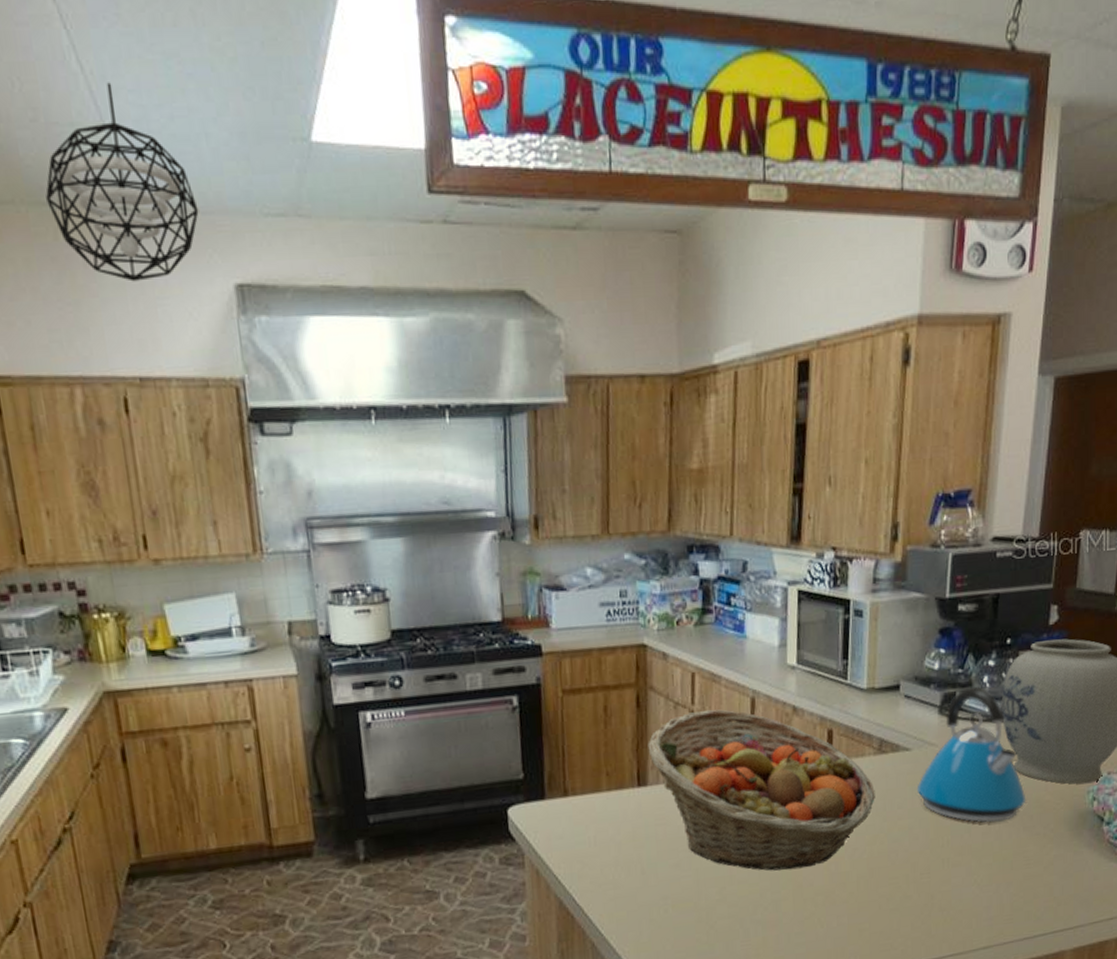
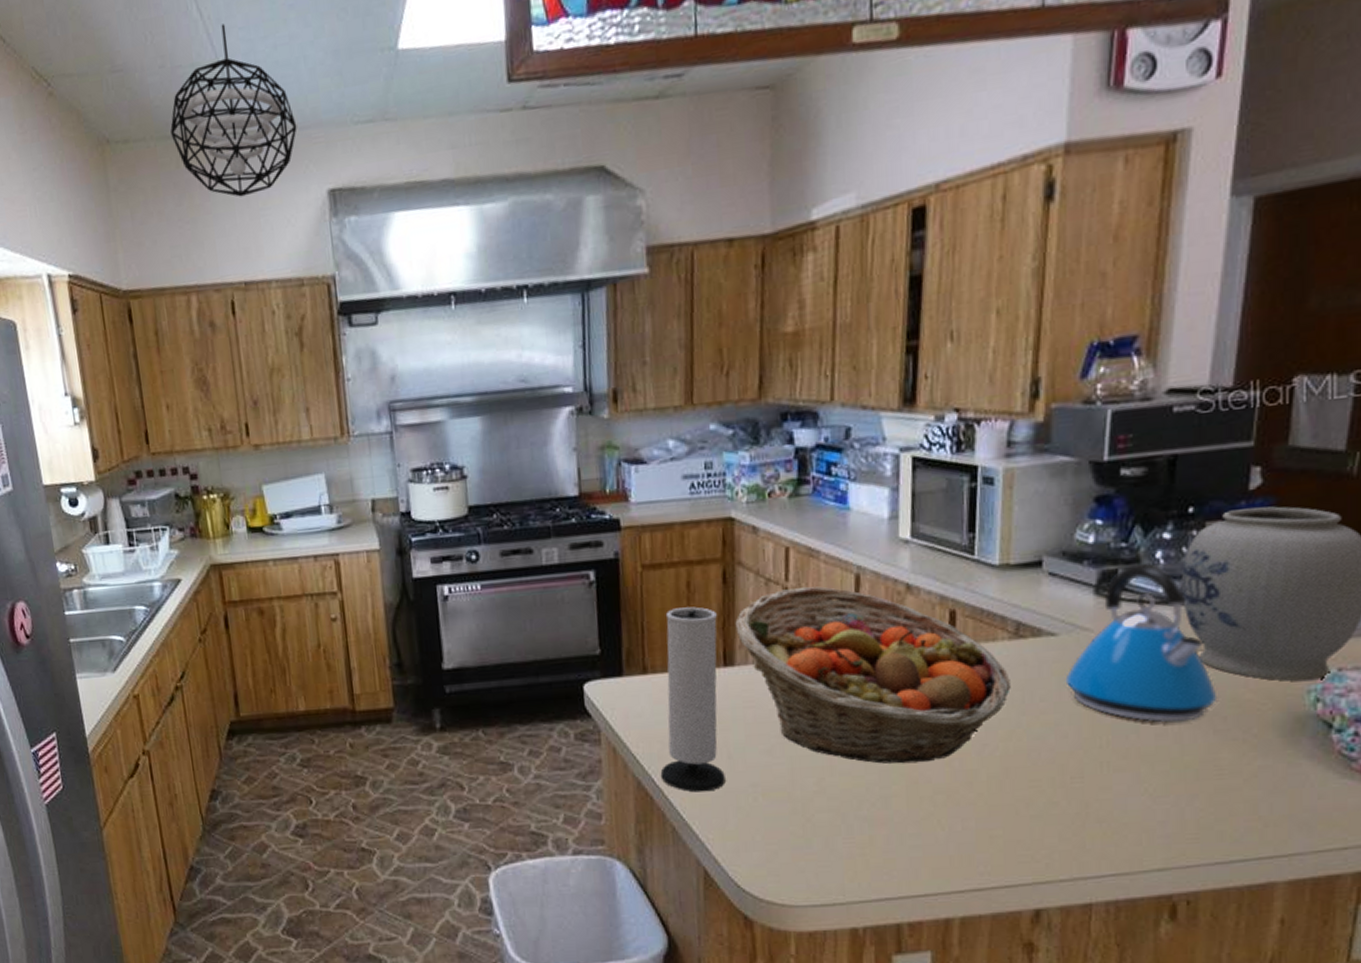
speaker: none [580,730,640,908] -> present [660,606,726,792]

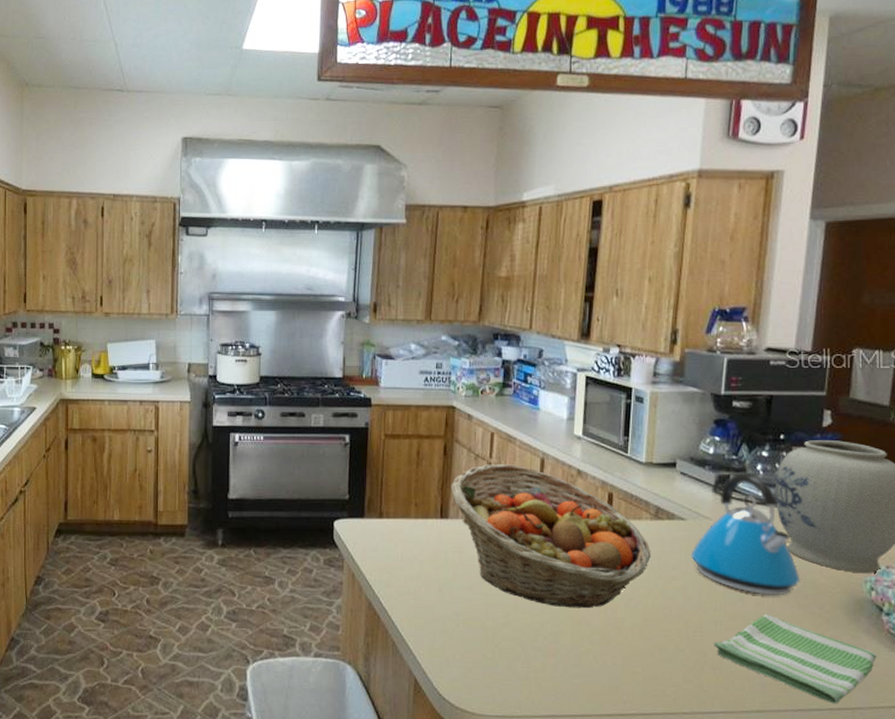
pendant light: present [170,24,297,197] -> none [74,16,165,135]
speaker: present [660,606,726,792] -> none [387,470,438,616]
dish towel: none [1099,746,1323,852] -> present [713,614,877,704]

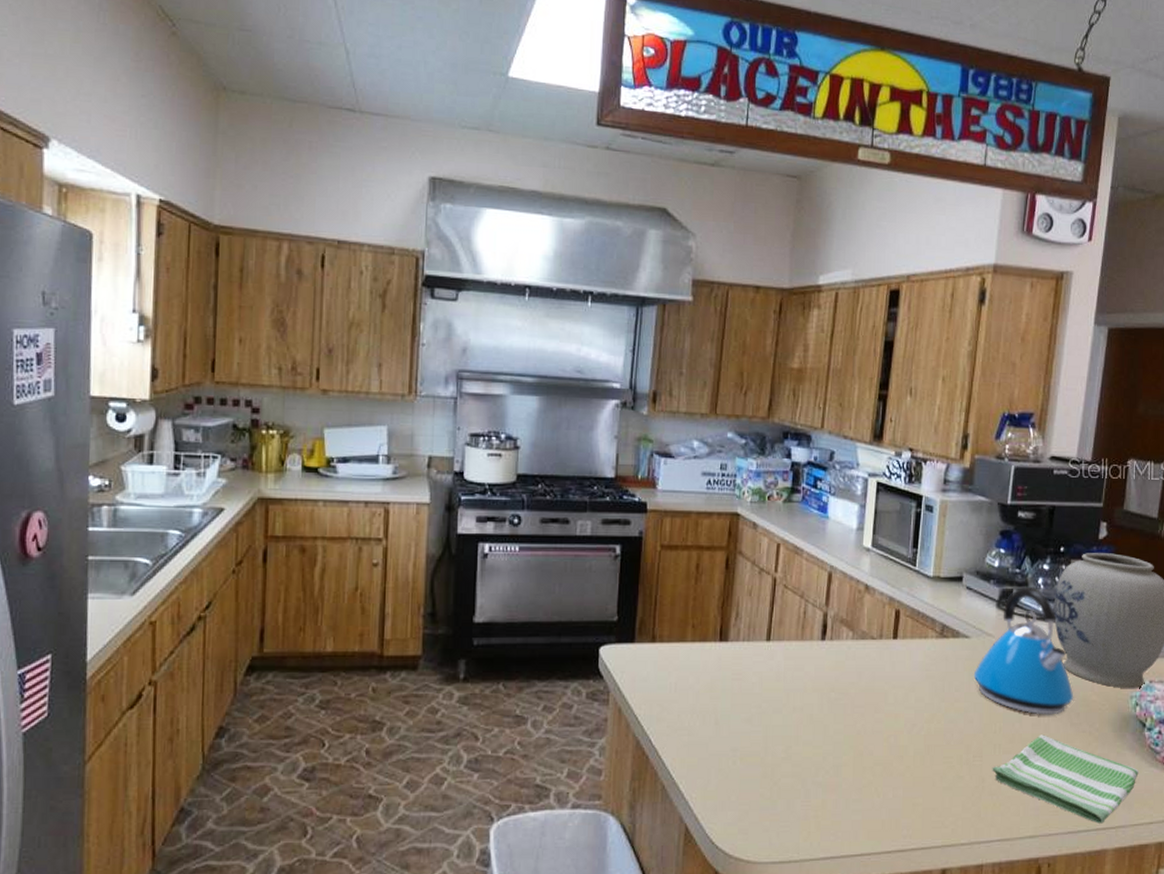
fruit basket: present [451,463,651,609] -> none [732,578,935,737]

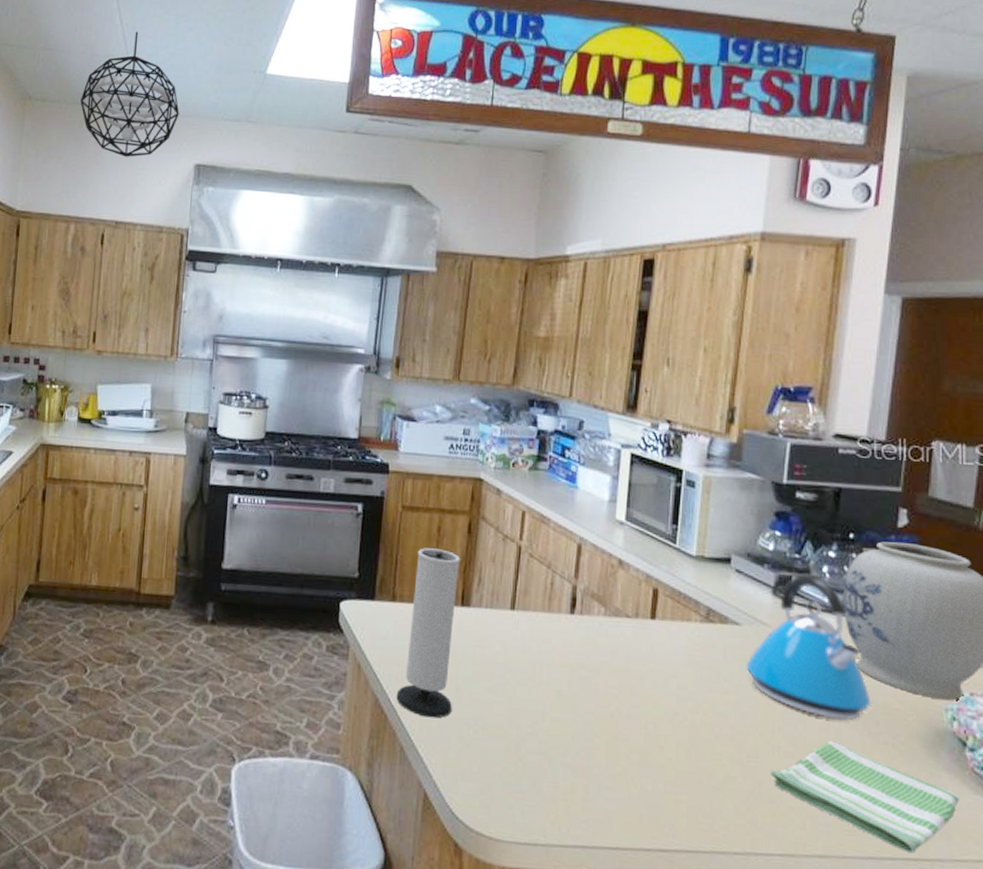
pendant light: none [289,16,409,166] -> present [80,31,180,157]
speaker: none [657,586,718,754] -> present [396,548,460,718]

